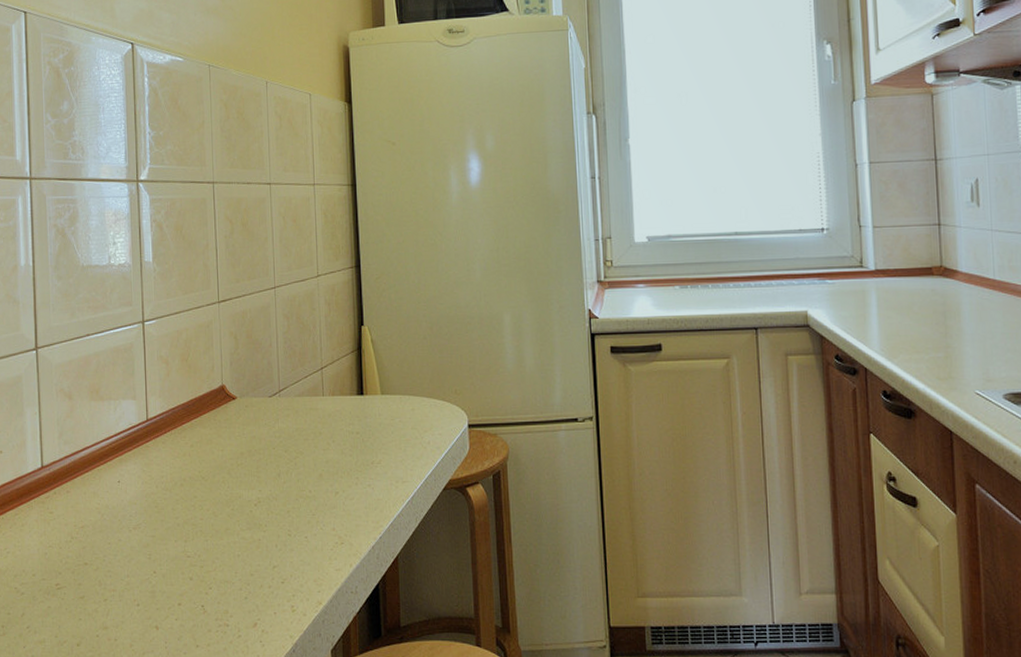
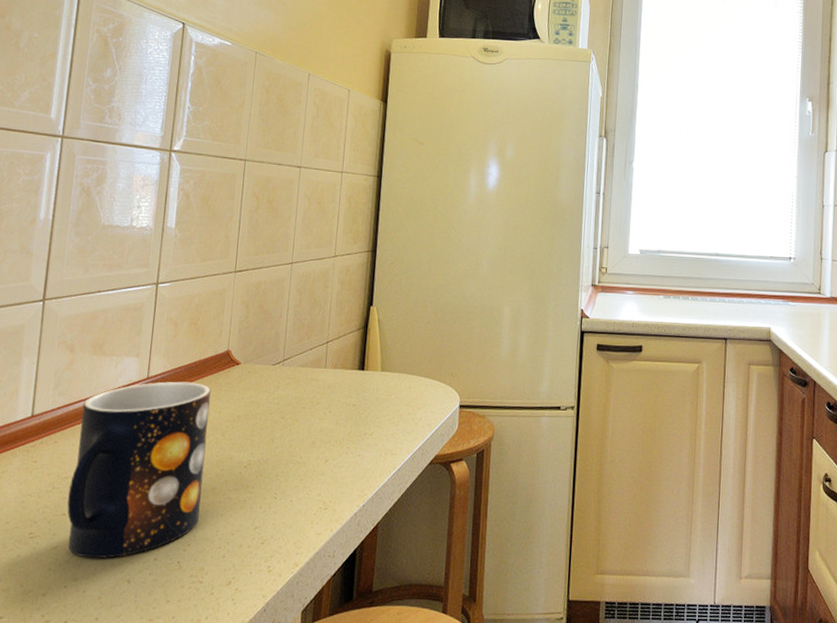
mug: none [87,421,216,607] -> present [67,381,211,559]

